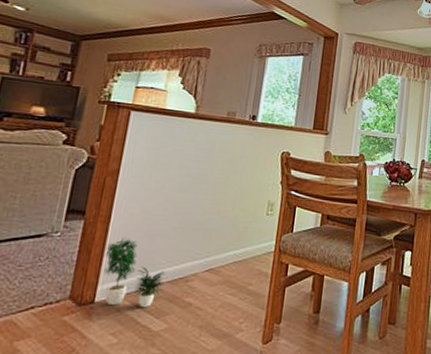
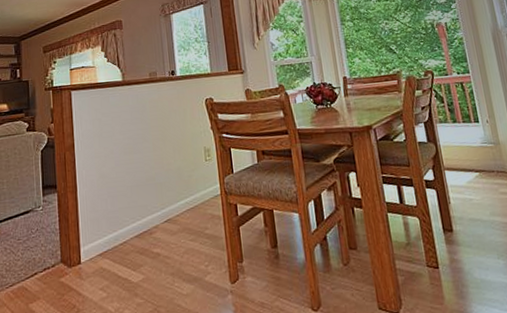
potted plant: present [103,238,165,308] -> none [79,202,133,265]

